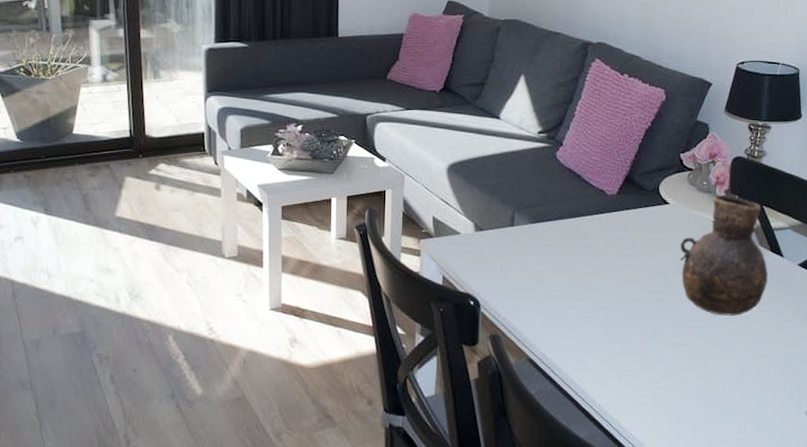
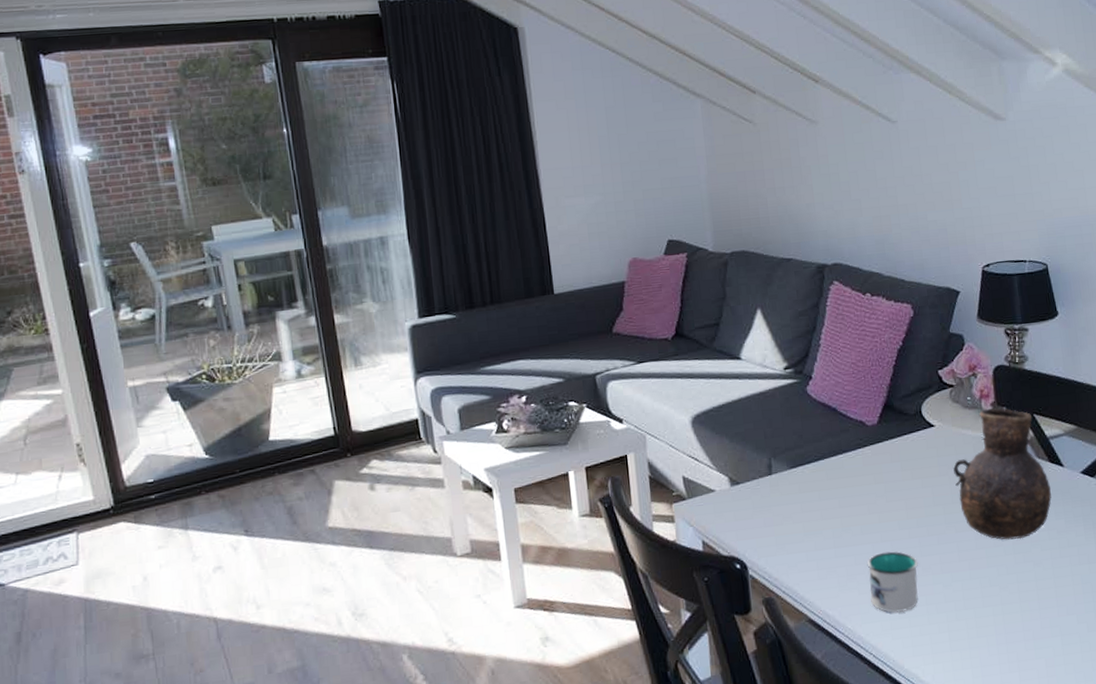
mug: none [587,310,635,365] -> present [867,551,918,613]

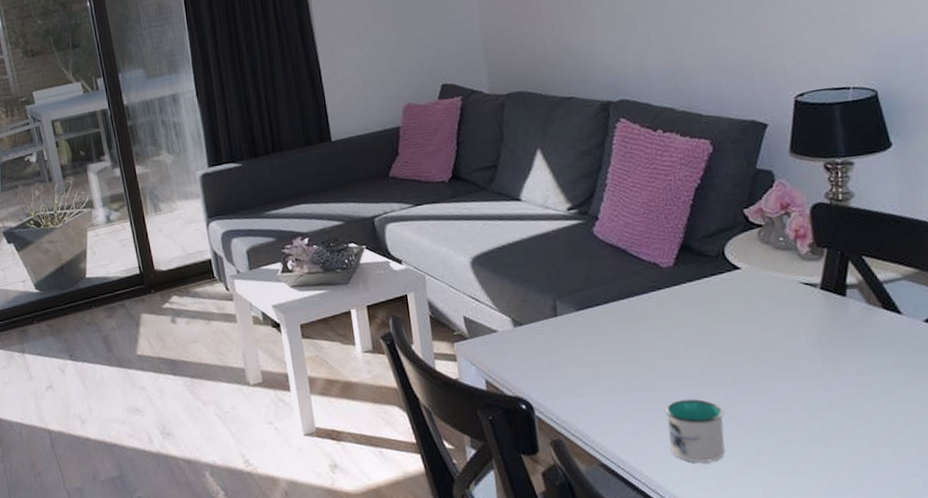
vase: present [952,408,1052,540] -> none [763,249,887,392]

